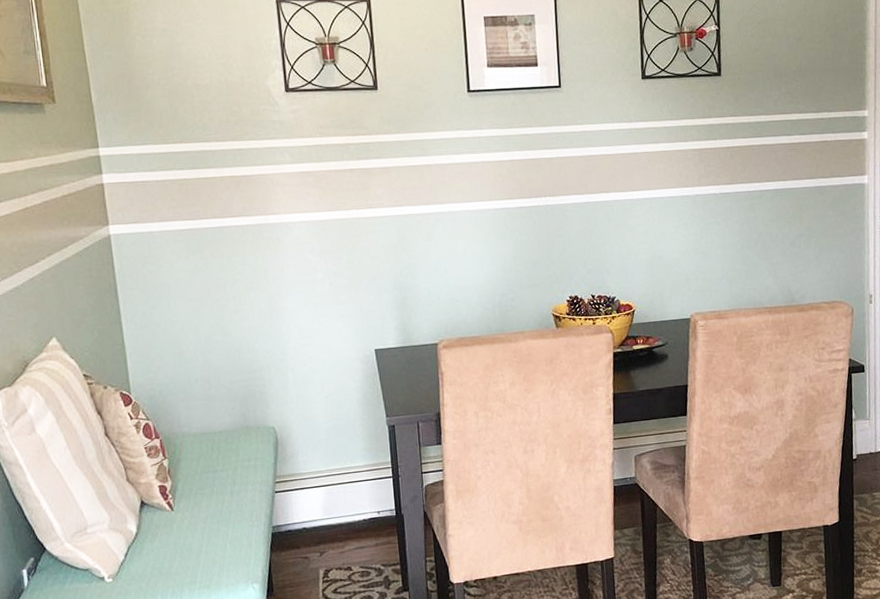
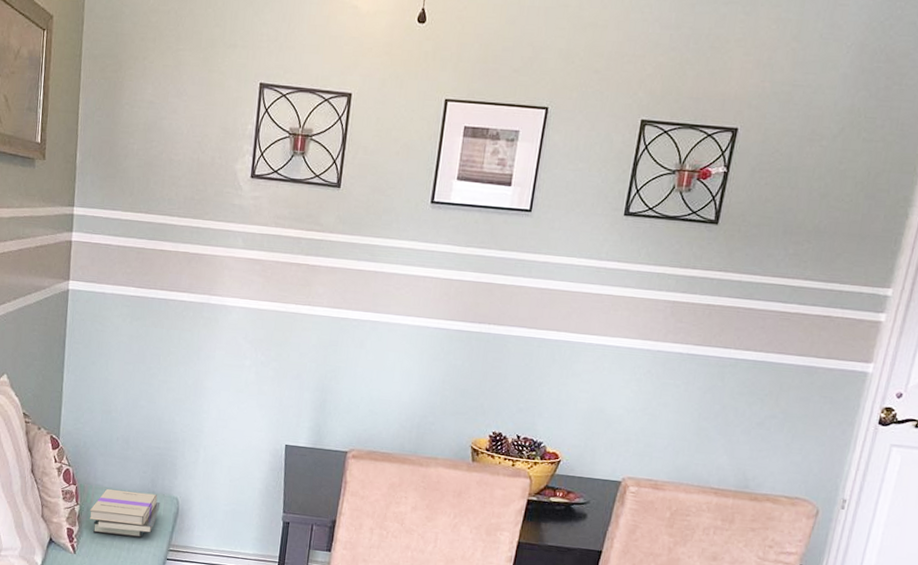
books: none [181,428,257,483] -> present [89,488,160,538]

